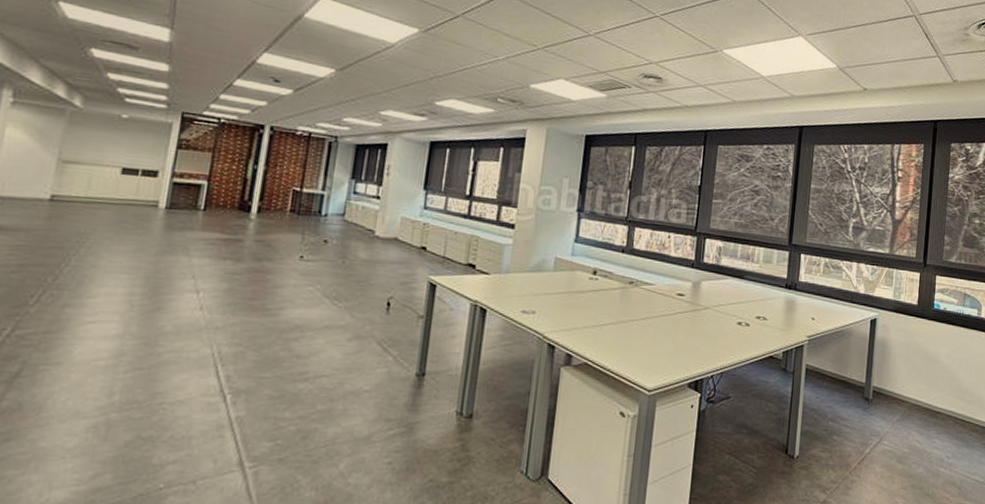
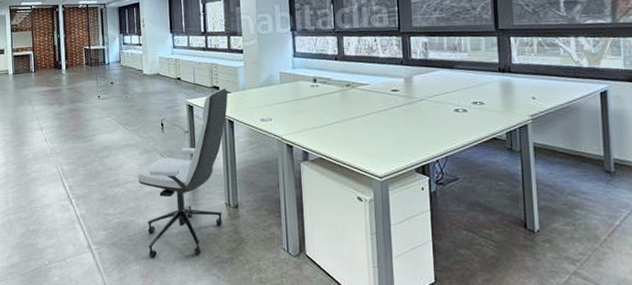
office chair: none [333,267,486,481] -> present [138,88,228,258]

